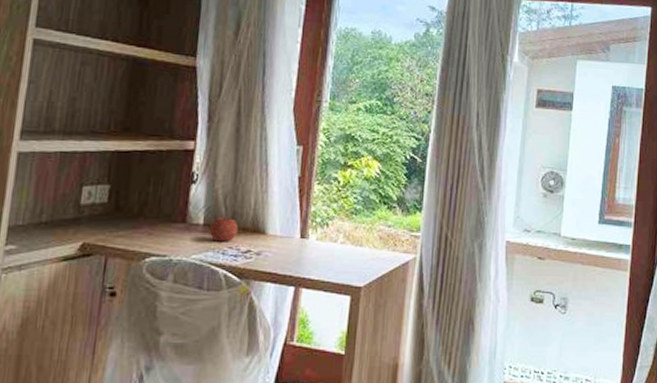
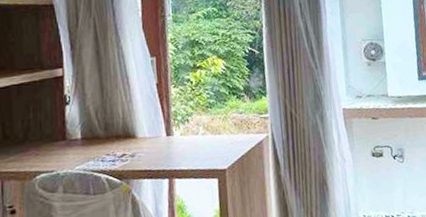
fruit: present [210,215,239,242] -> none [88,127,112,152]

